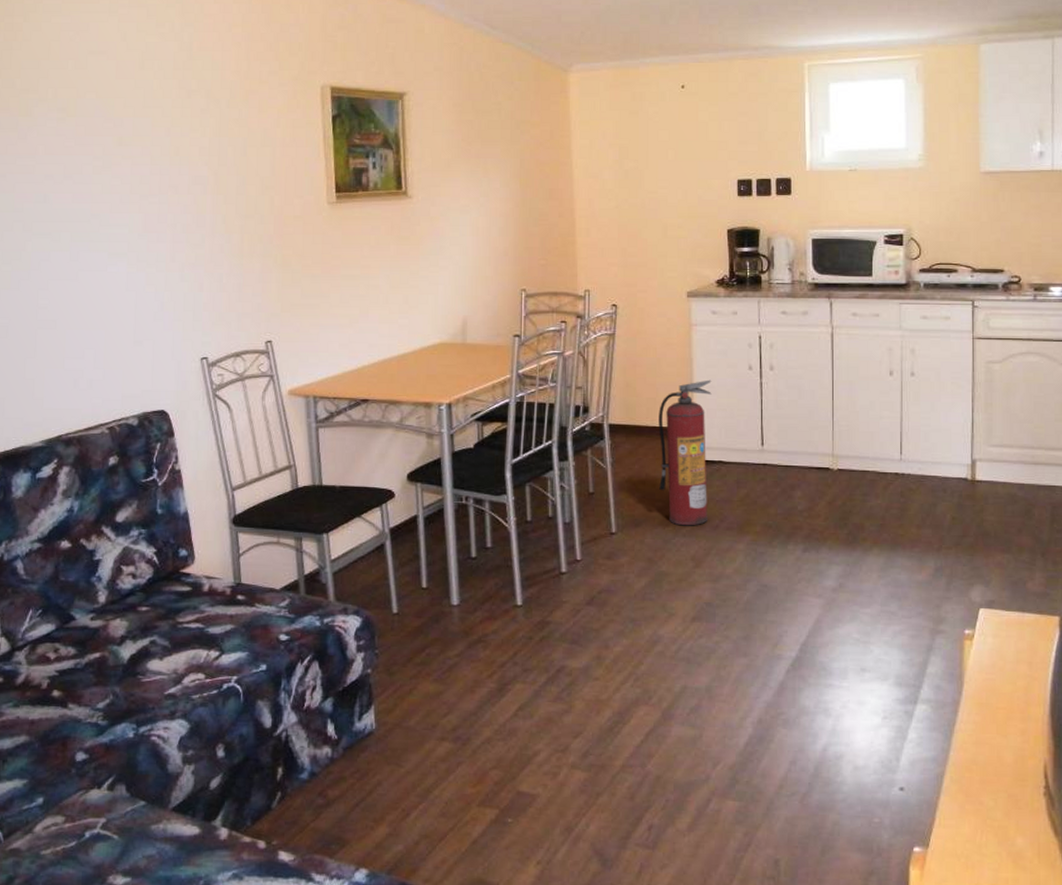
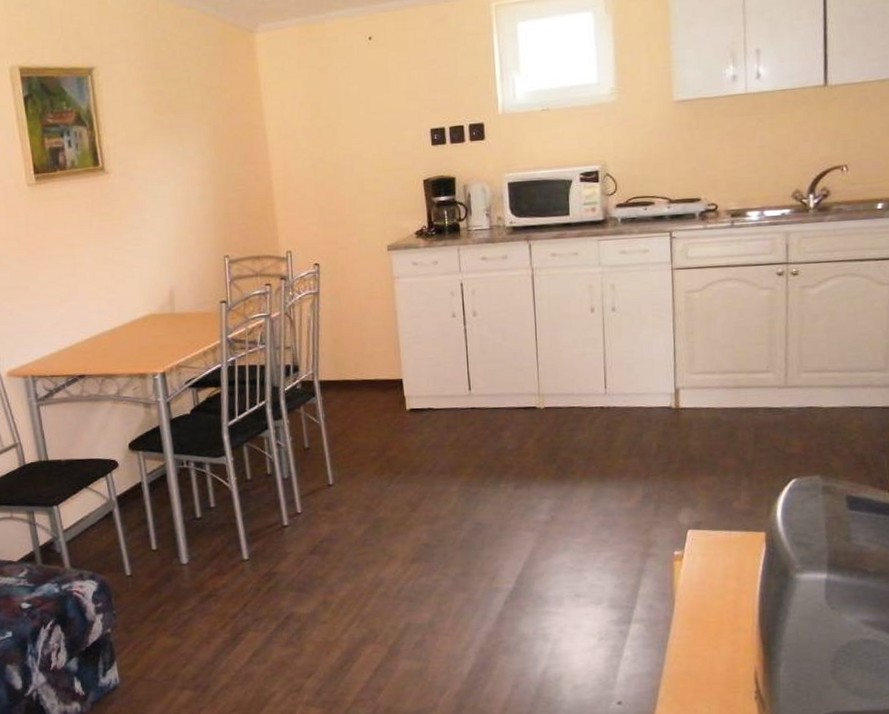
fire extinguisher: present [658,379,712,526] -> none [367,330,422,473]

